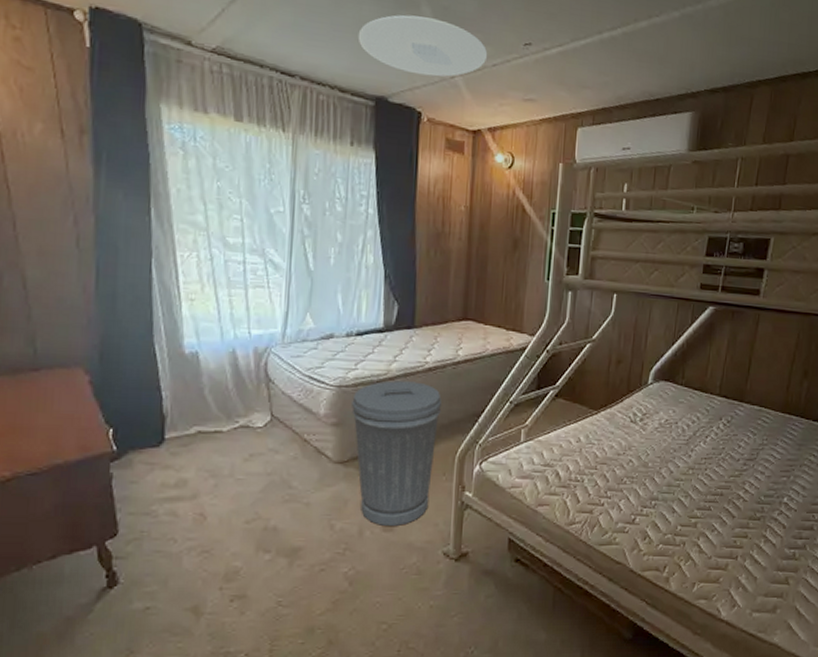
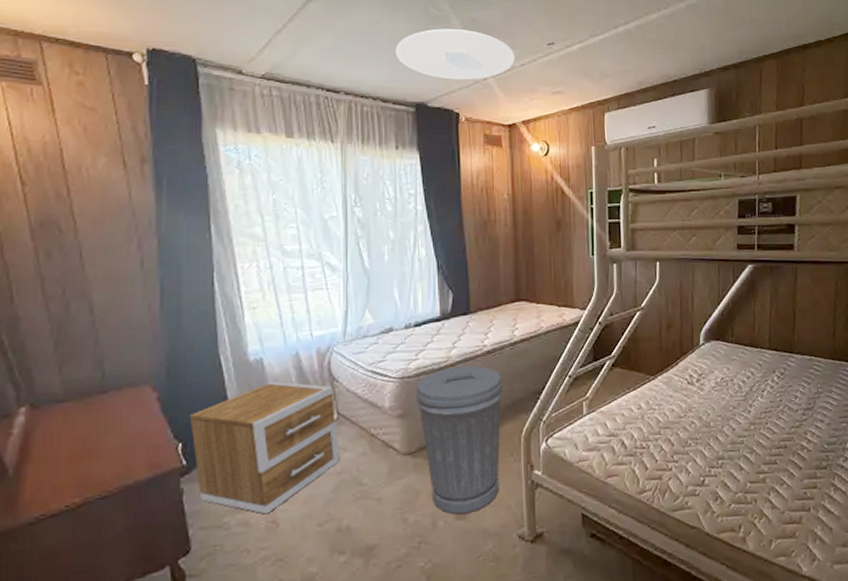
nightstand: none [121,376,271,507] -> present [189,381,340,515]

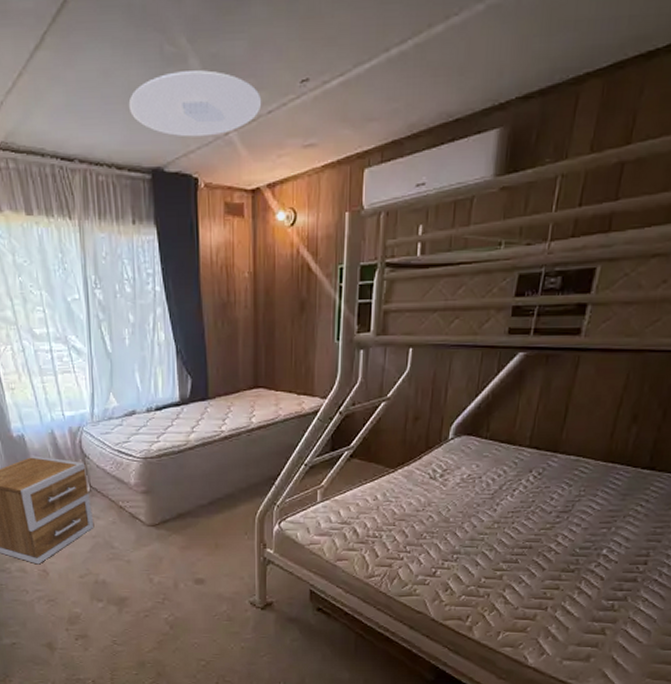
trash can: present [416,365,503,514] -> none [158,450,239,579]

